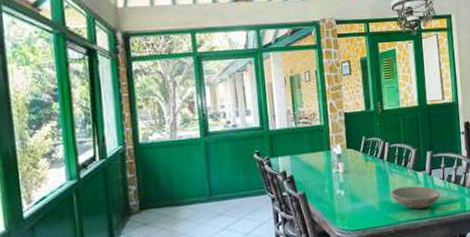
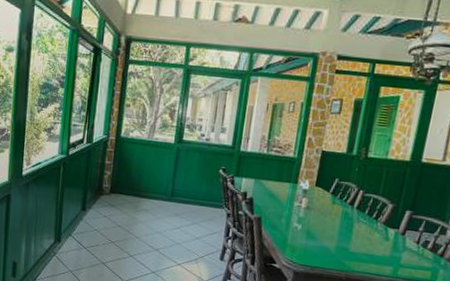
bowl: present [390,186,440,210] -> none [350,237,410,266]

